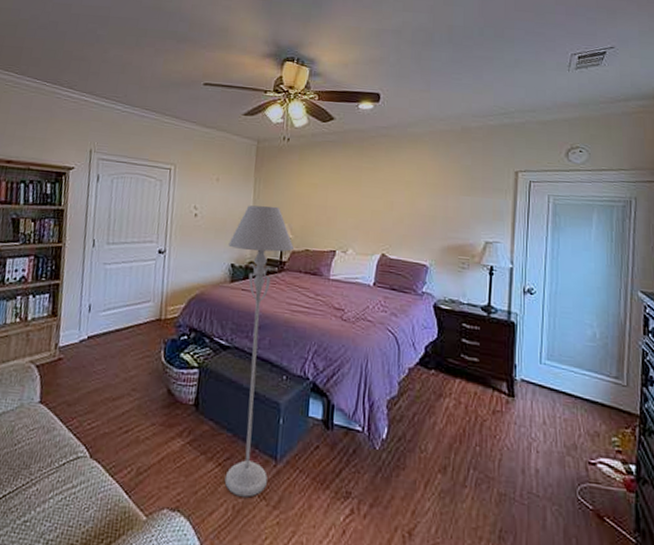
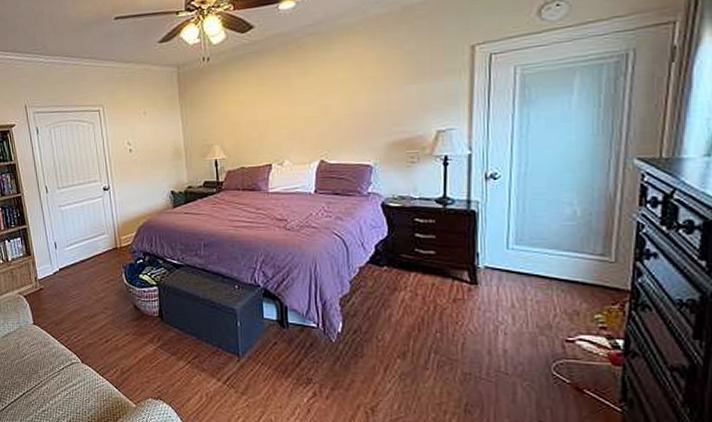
floor lamp: present [224,205,294,497] -> none [165,129,233,387]

